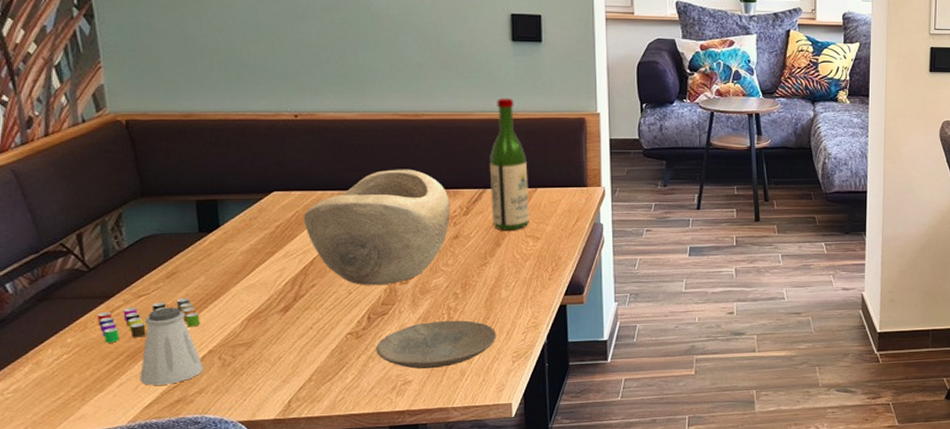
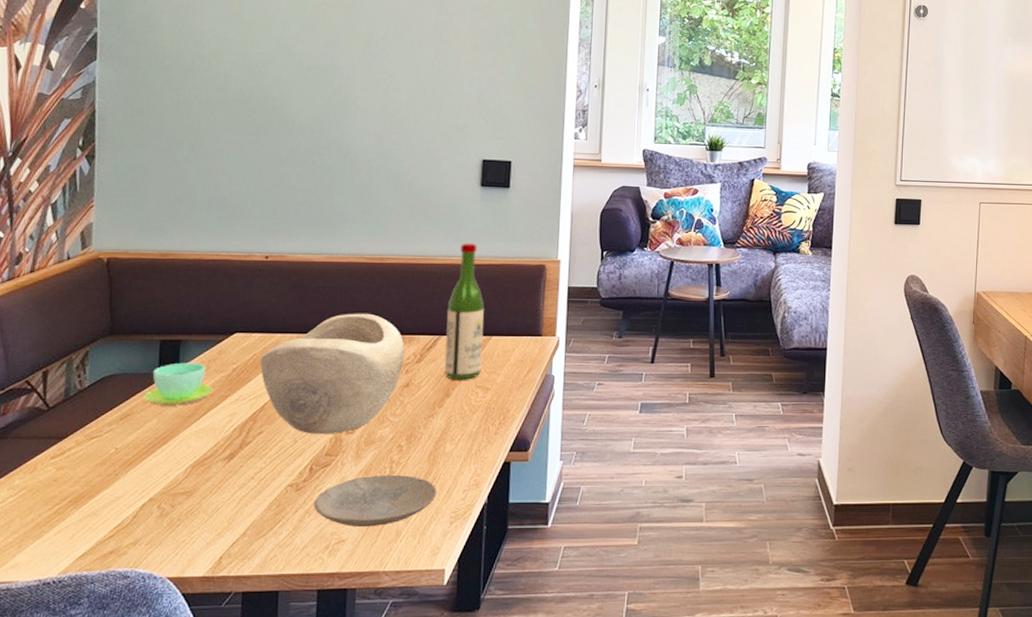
mug: present [97,297,200,343] -> none [47,441,146,487]
saltshaker: present [139,307,204,386] -> none [77,450,142,534]
cup: none [187,221,259,263] -> present [144,362,214,405]

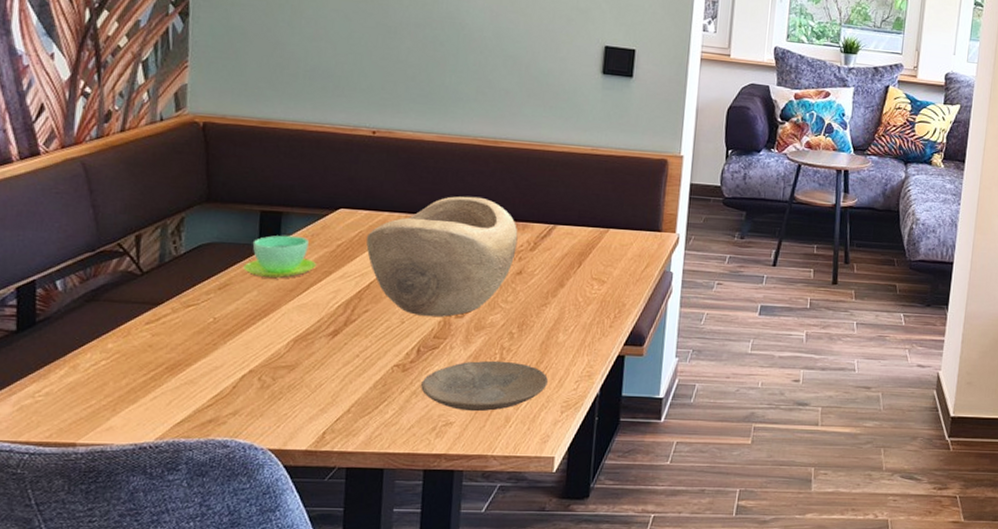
wine bottle: present [444,243,484,380] -> none [558,131,603,271]

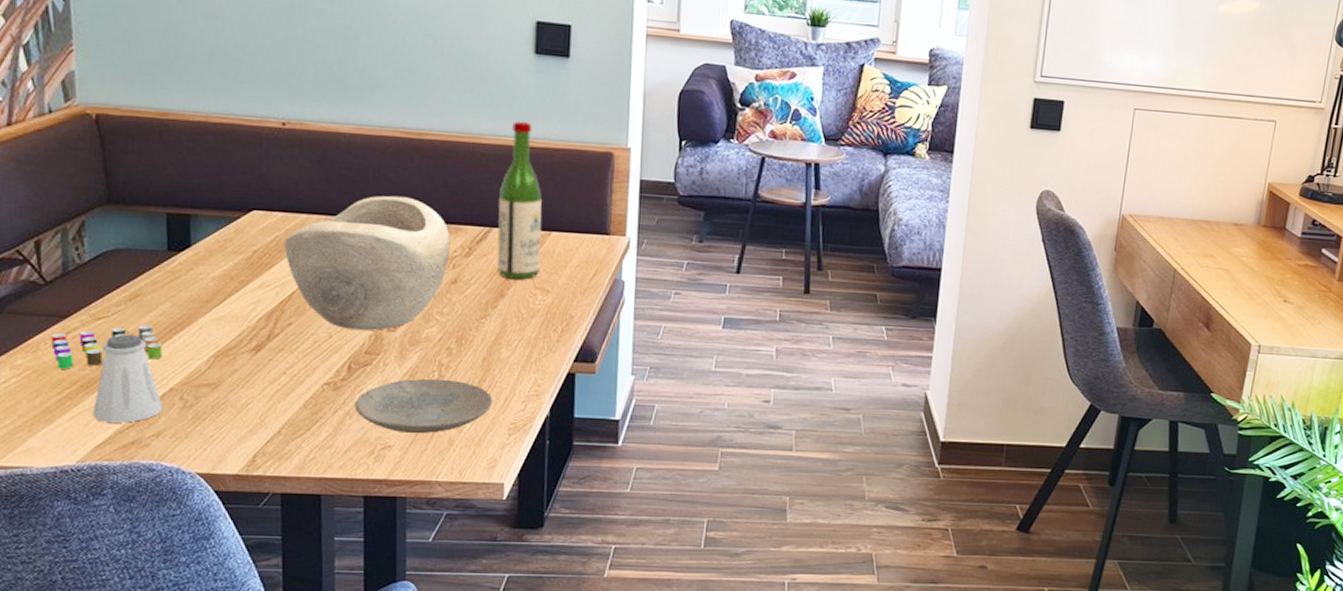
mug: none [141,311,246,353] -> present [51,324,162,369]
saltshaker: none [174,320,242,403] -> present [92,334,163,423]
cup: present [243,235,317,278] -> none [153,240,233,288]
wine bottle: none [558,131,603,271] -> present [497,120,542,280]

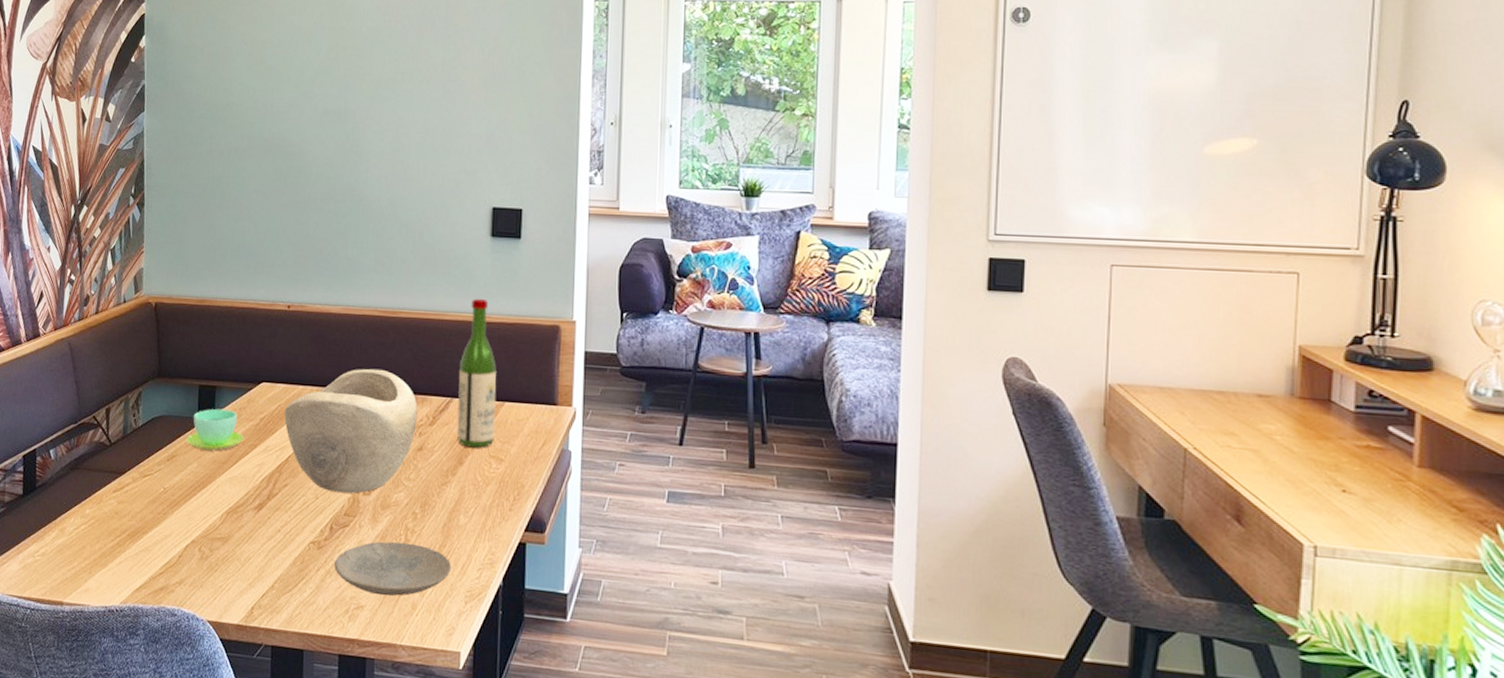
mug: present [51,324,162,369] -> none [110,482,189,520]
saltshaker: present [92,334,163,423] -> none [134,490,186,570]
cup: none [153,240,233,288] -> present [186,408,245,451]

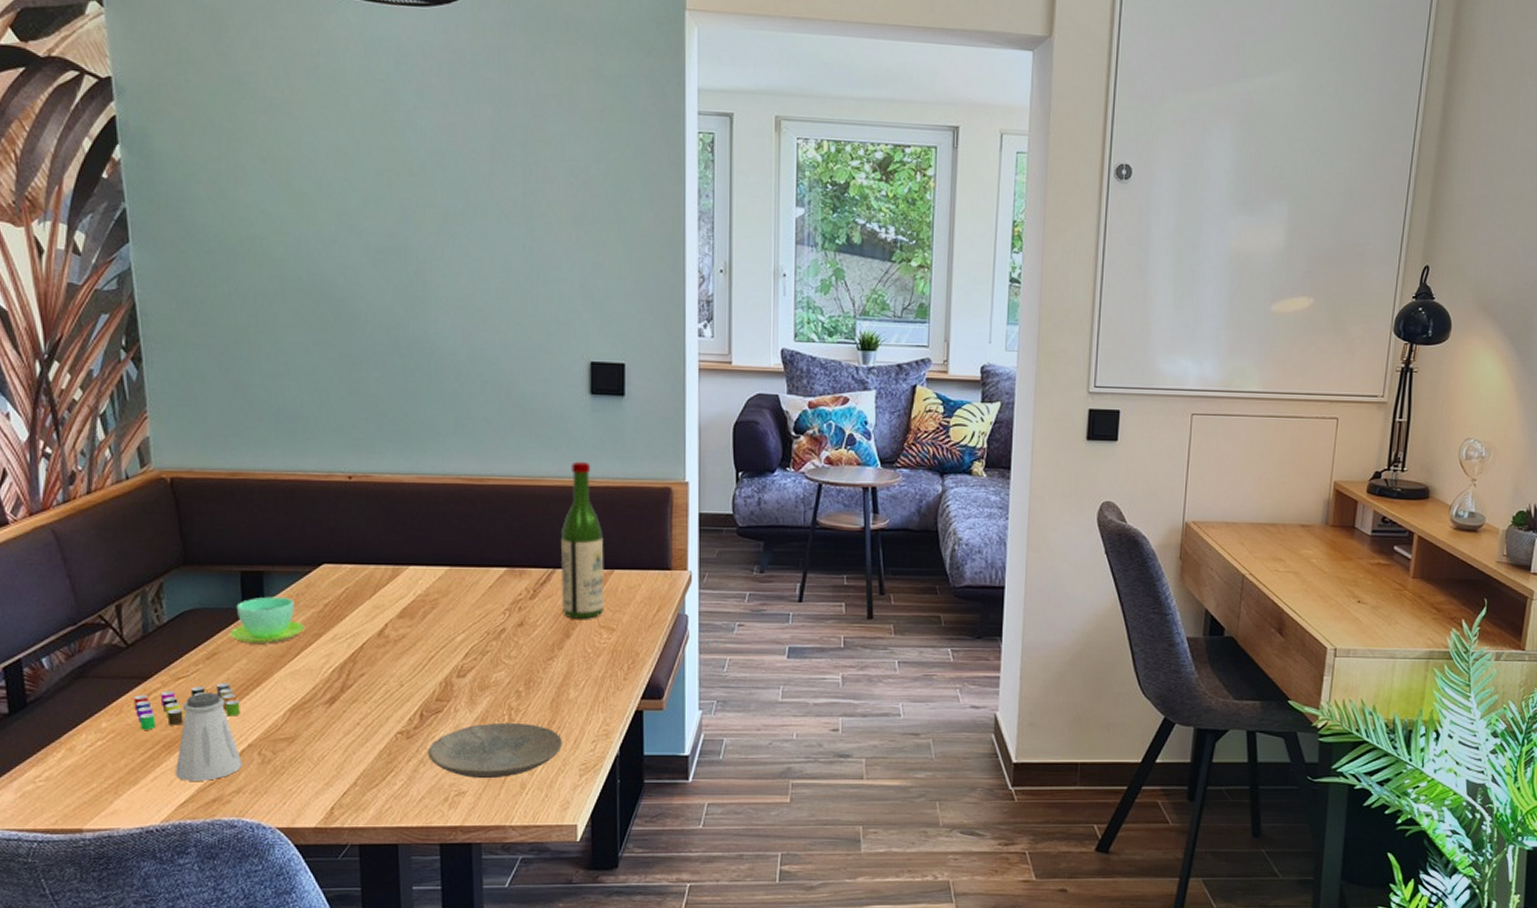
mug: none [110,482,189,520] -> present [134,682,240,730]
saltshaker: none [134,490,186,570] -> present [174,692,243,781]
decorative bowl: present [284,368,418,493] -> none [353,542,515,677]

